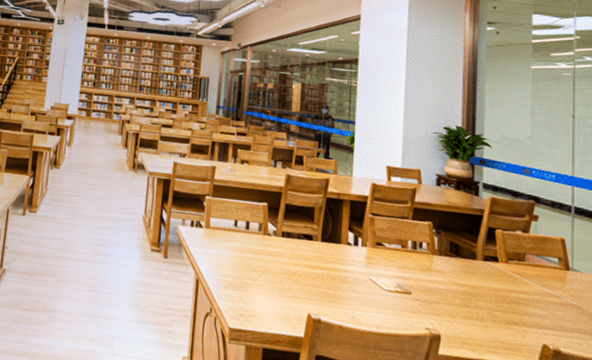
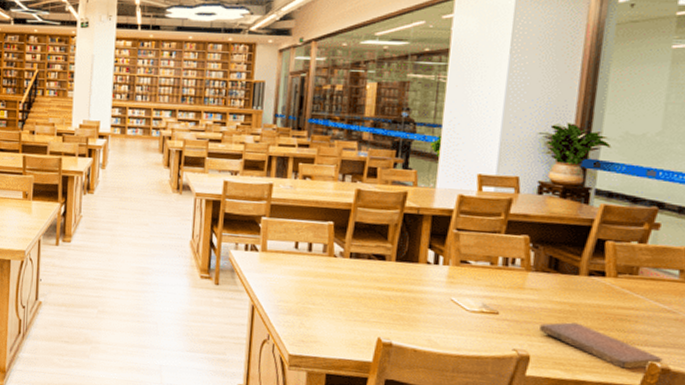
notebook: none [447,303,554,351] -> present [539,322,663,370]

